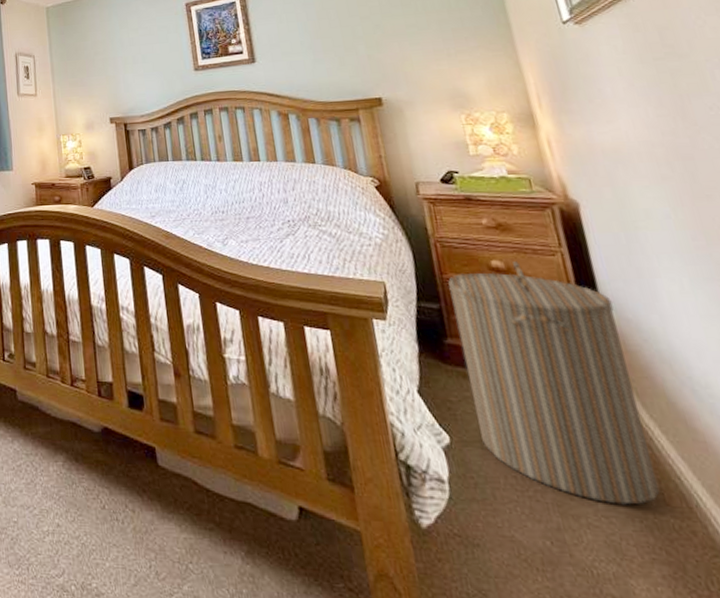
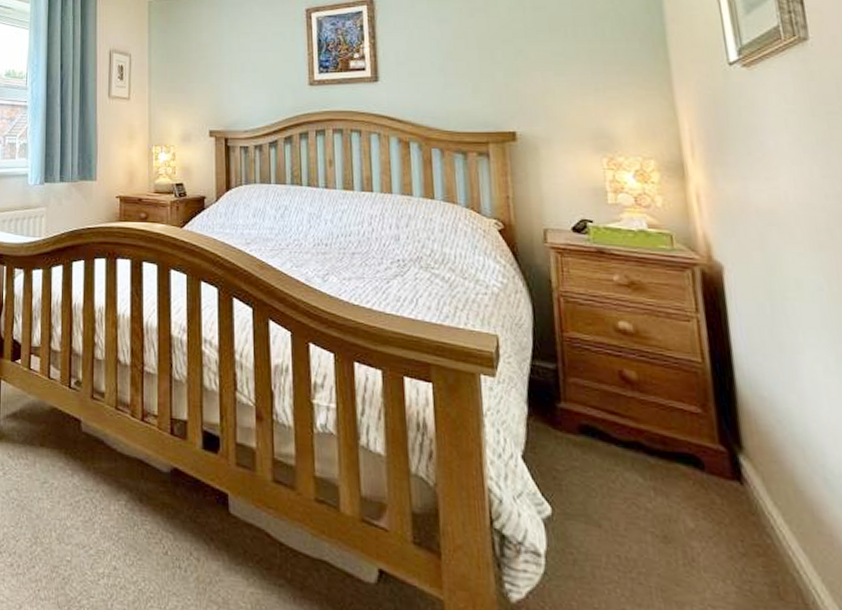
laundry hamper: present [448,261,660,505] -> none [568,324,775,597]

